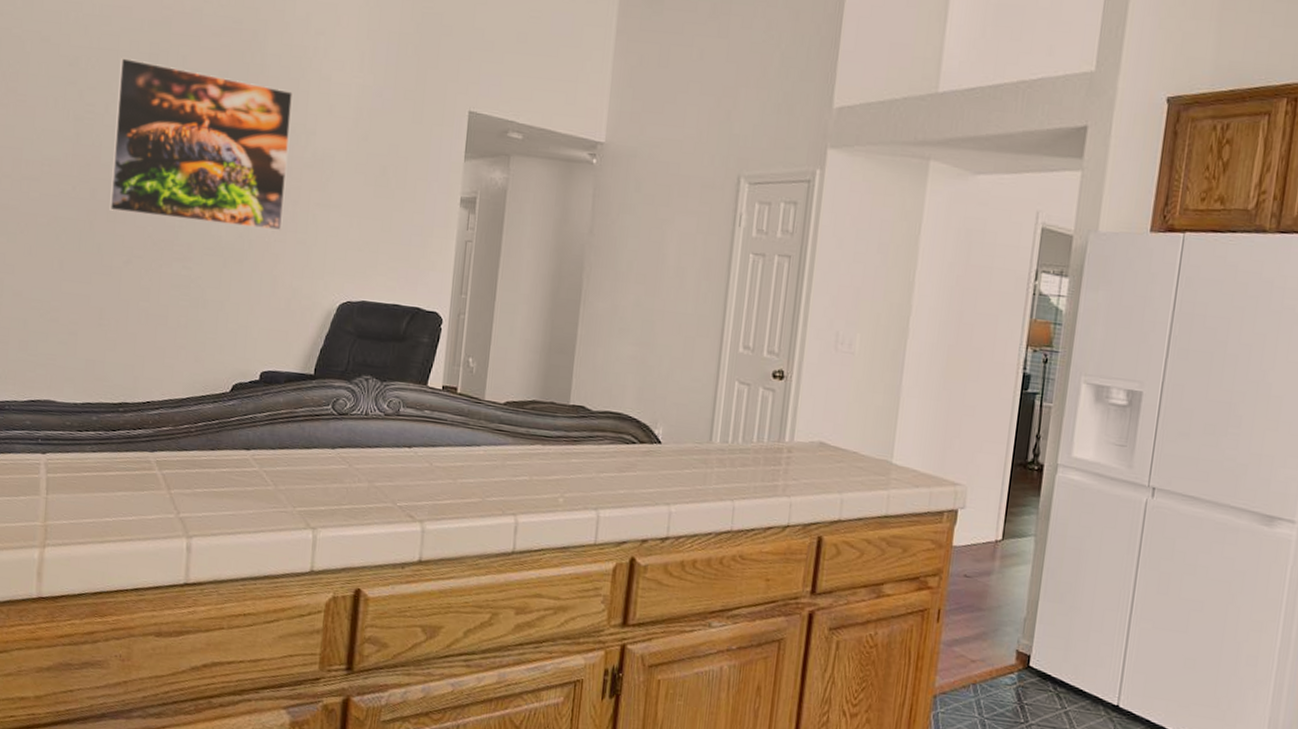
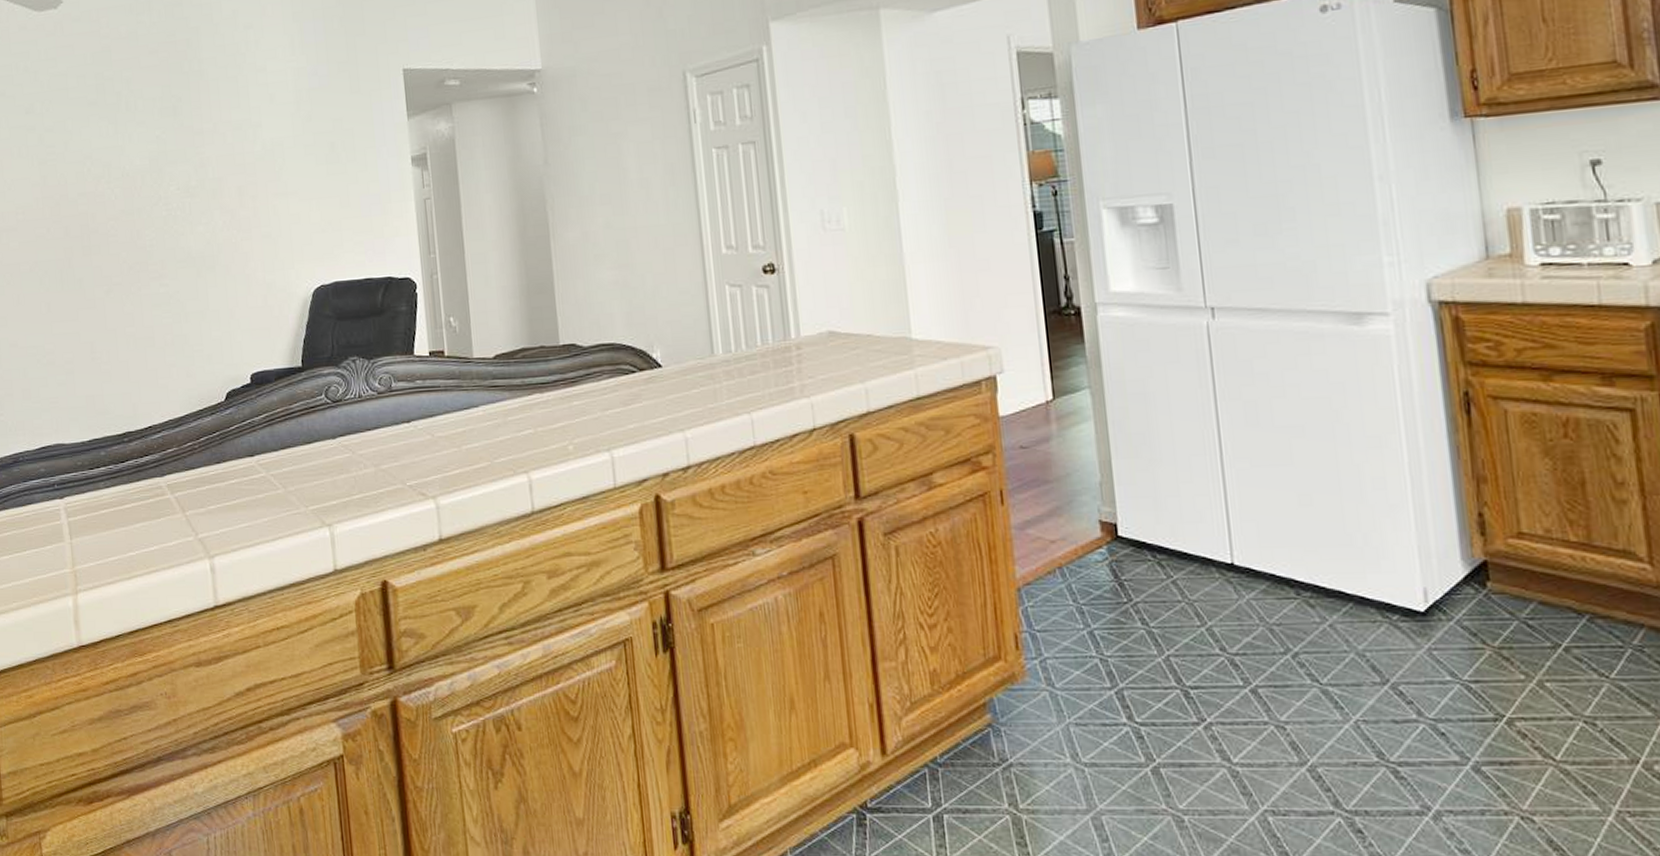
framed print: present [109,57,294,230] -> none [70,89,246,244]

